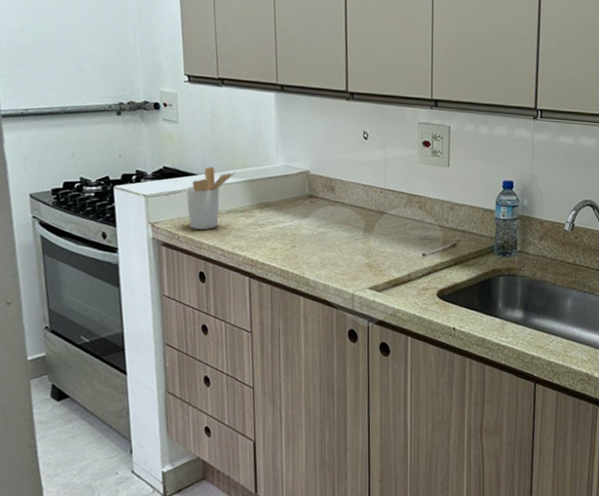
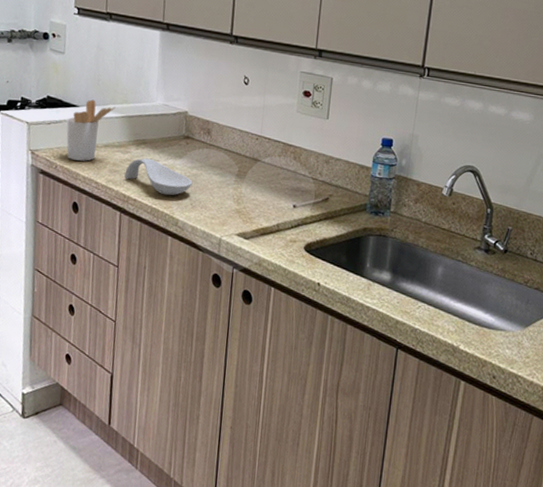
spoon rest: none [250,220,321,256] -> present [124,158,193,196]

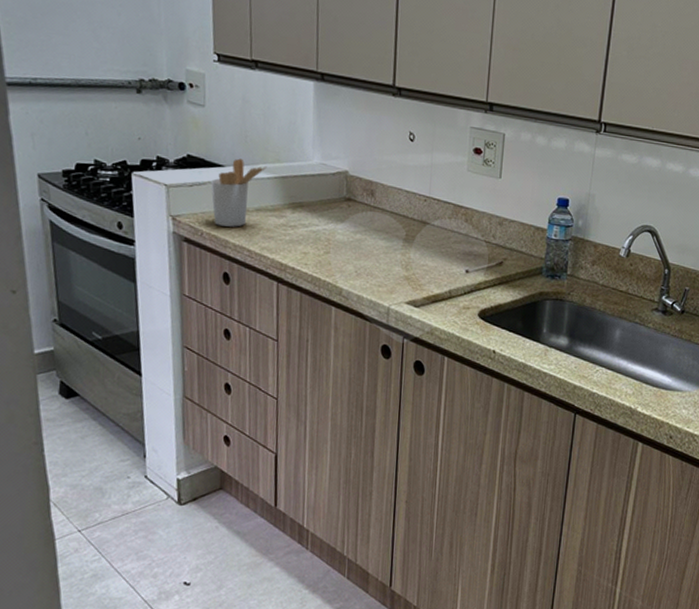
spoon rest: present [124,158,193,196] -> none [280,222,357,263]

